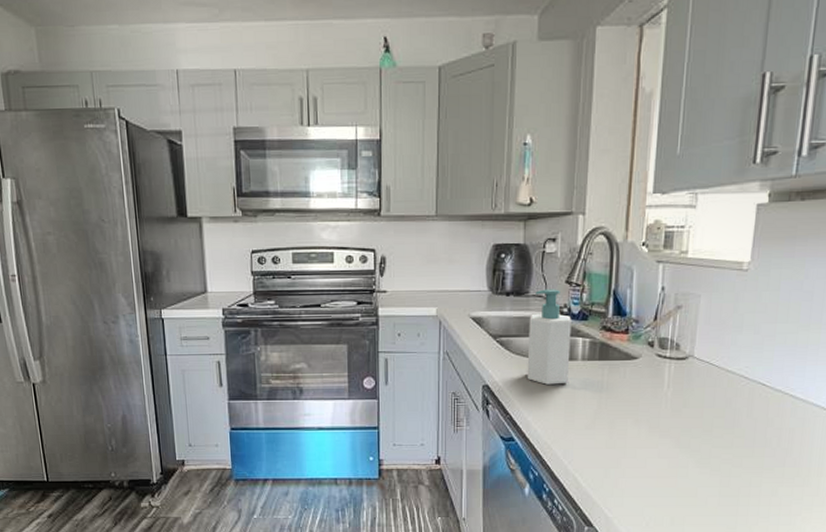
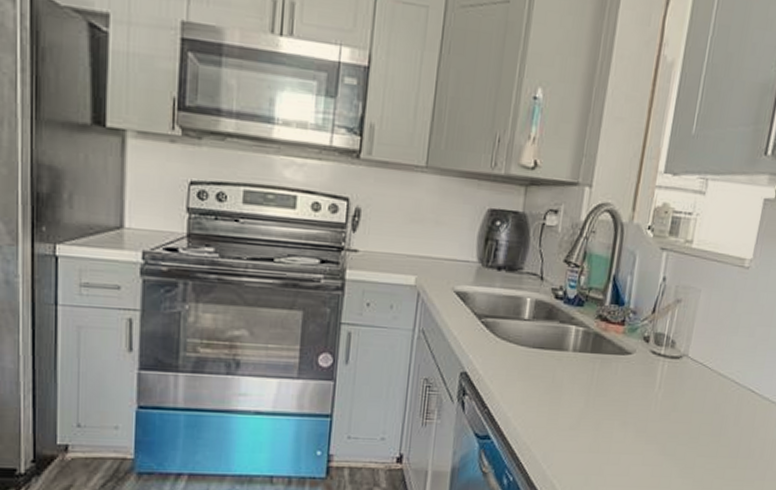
soap bottle: present [527,289,571,385] -> none [511,266,566,377]

